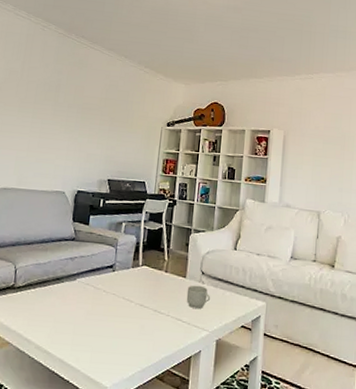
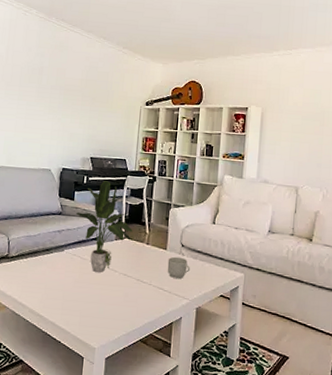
potted plant: none [91,204,152,303] -> present [76,181,134,272]

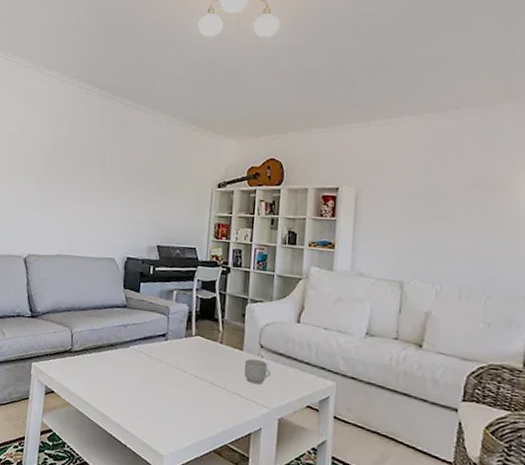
potted plant: present [76,181,134,272] -> none [142,271,206,372]

